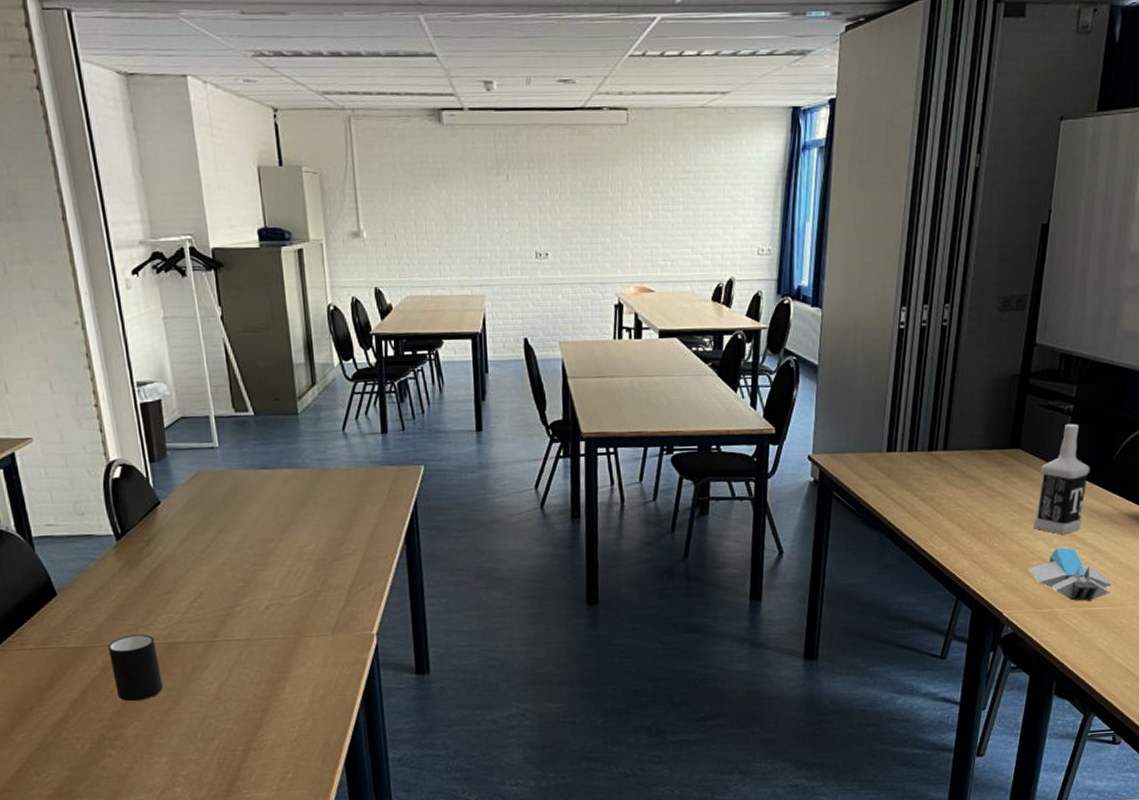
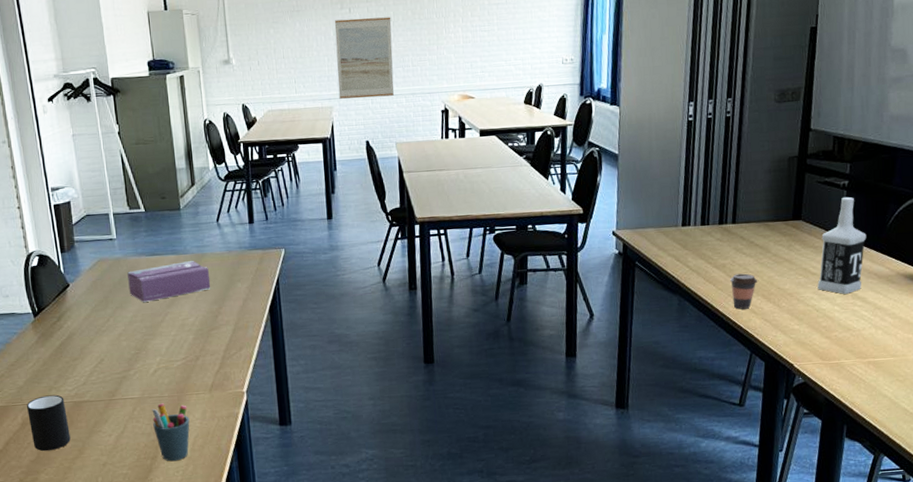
tissue box: none [232,475,335,525] -> present [127,260,211,302]
pen holder: none [262,646,308,715] -> present [152,403,190,462]
wall art: none [488,187,559,287] -> present [334,17,394,99]
coffee cup: none [938,508,969,549] -> present [730,273,758,310]
paper tray: present [1027,547,1113,601] -> none [814,305,894,353]

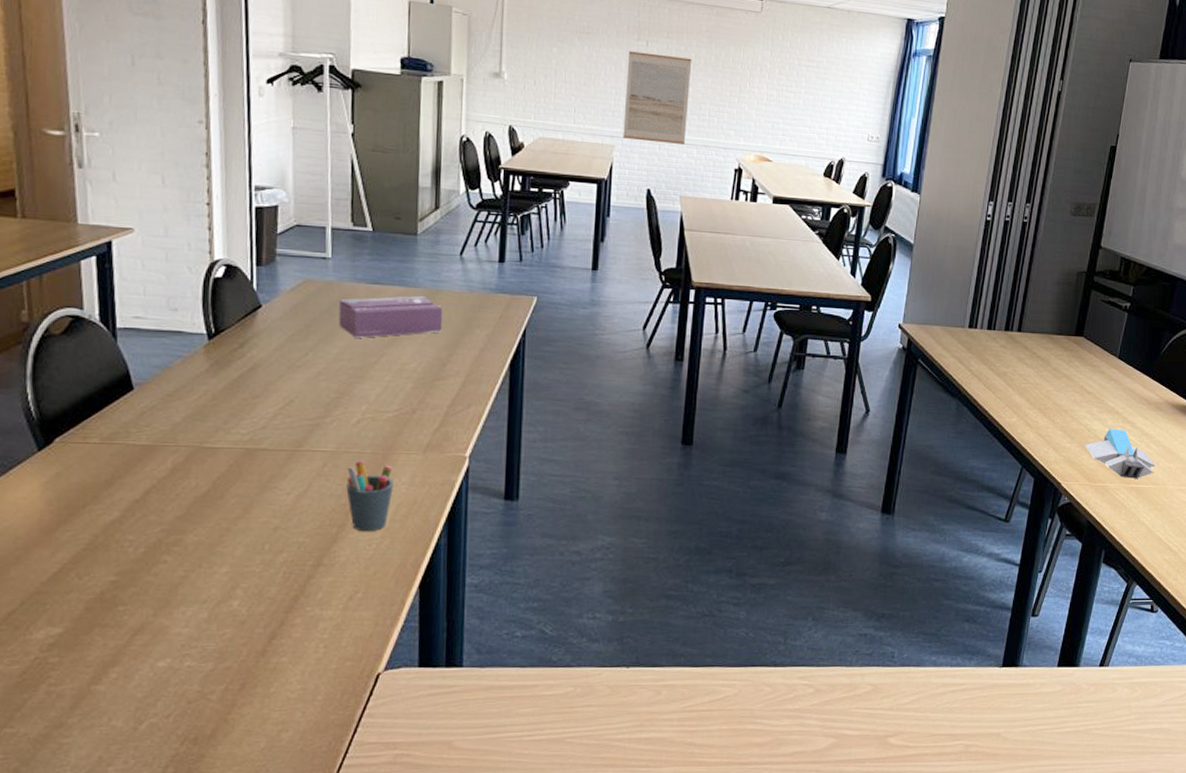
mug: present [27,394,71,451] -> none [181,437,236,507]
coffee cup: present [730,273,758,310] -> none [1010,384,1036,421]
paper tray: none [814,305,894,353] -> present [1084,428,1157,479]
vodka: present [817,196,867,294] -> none [1091,319,1142,417]

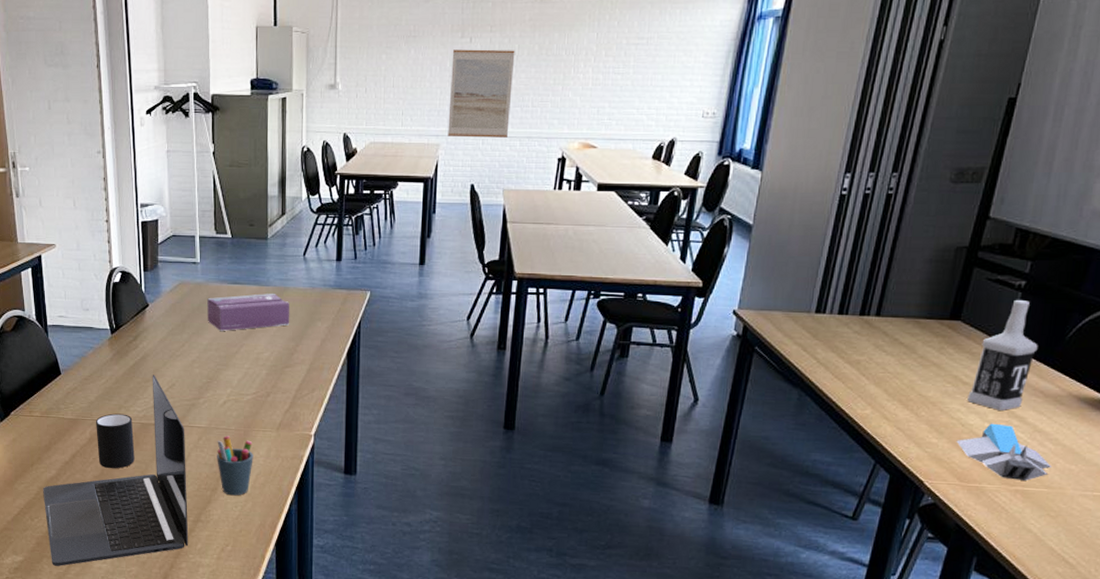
laptop: none [98,389,306,636] -> present [43,374,189,566]
mug: none [181,437,236,507] -> present [96,413,135,469]
vodka: none [1091,319,1142,417] -> present [967,299,1038,410]

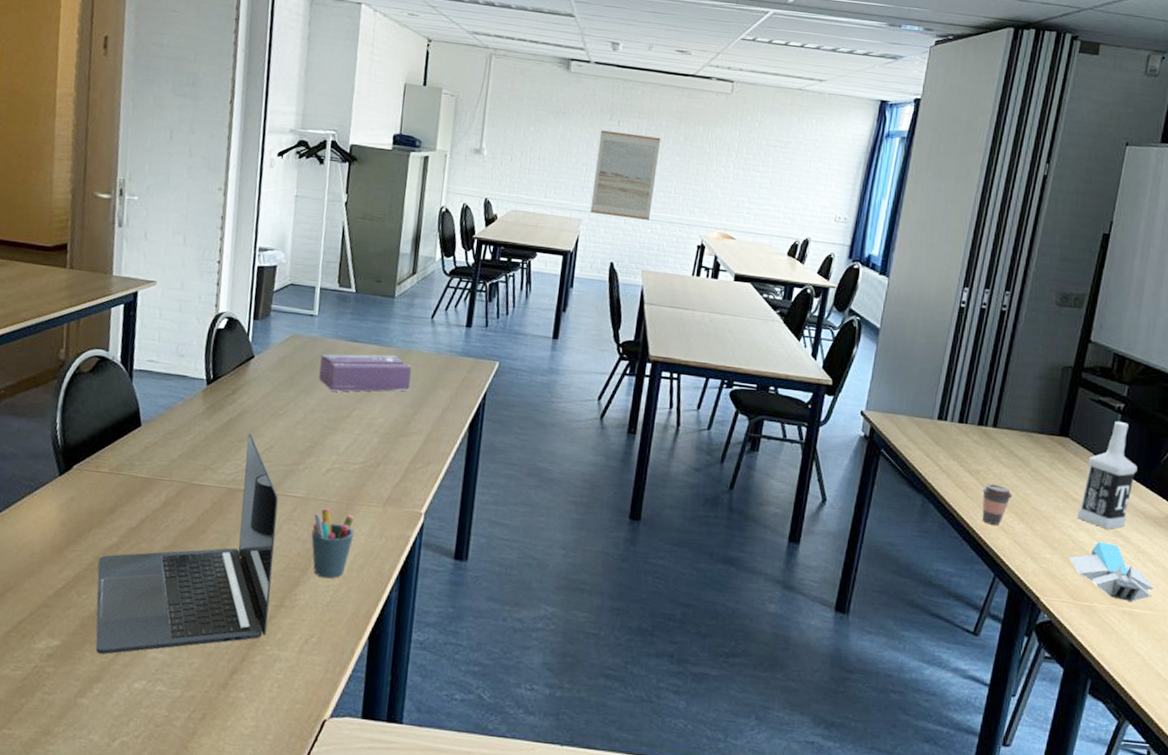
mug: present [96,413,135,469] -> none [171,475,219,540]
coffee cup: none [862,373,897,414] -> present [982,483,1013,525]

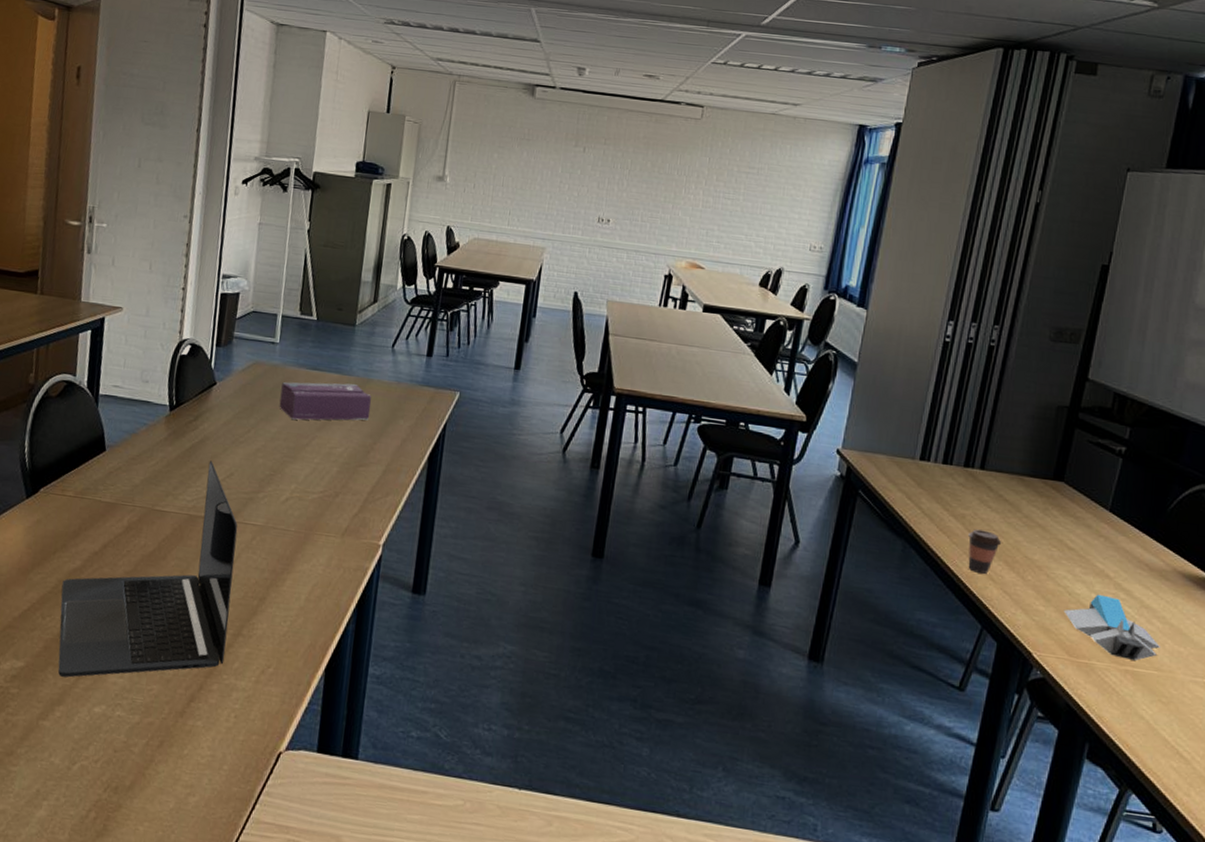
pen holder: present [311,508,355,579] -> none [269,537,313,609]
wall art: present [590,130,661,220] -> none [554,157,628,249]
vodka: present [1077,421,1138,529] -> none [1073,465,1141,582]

